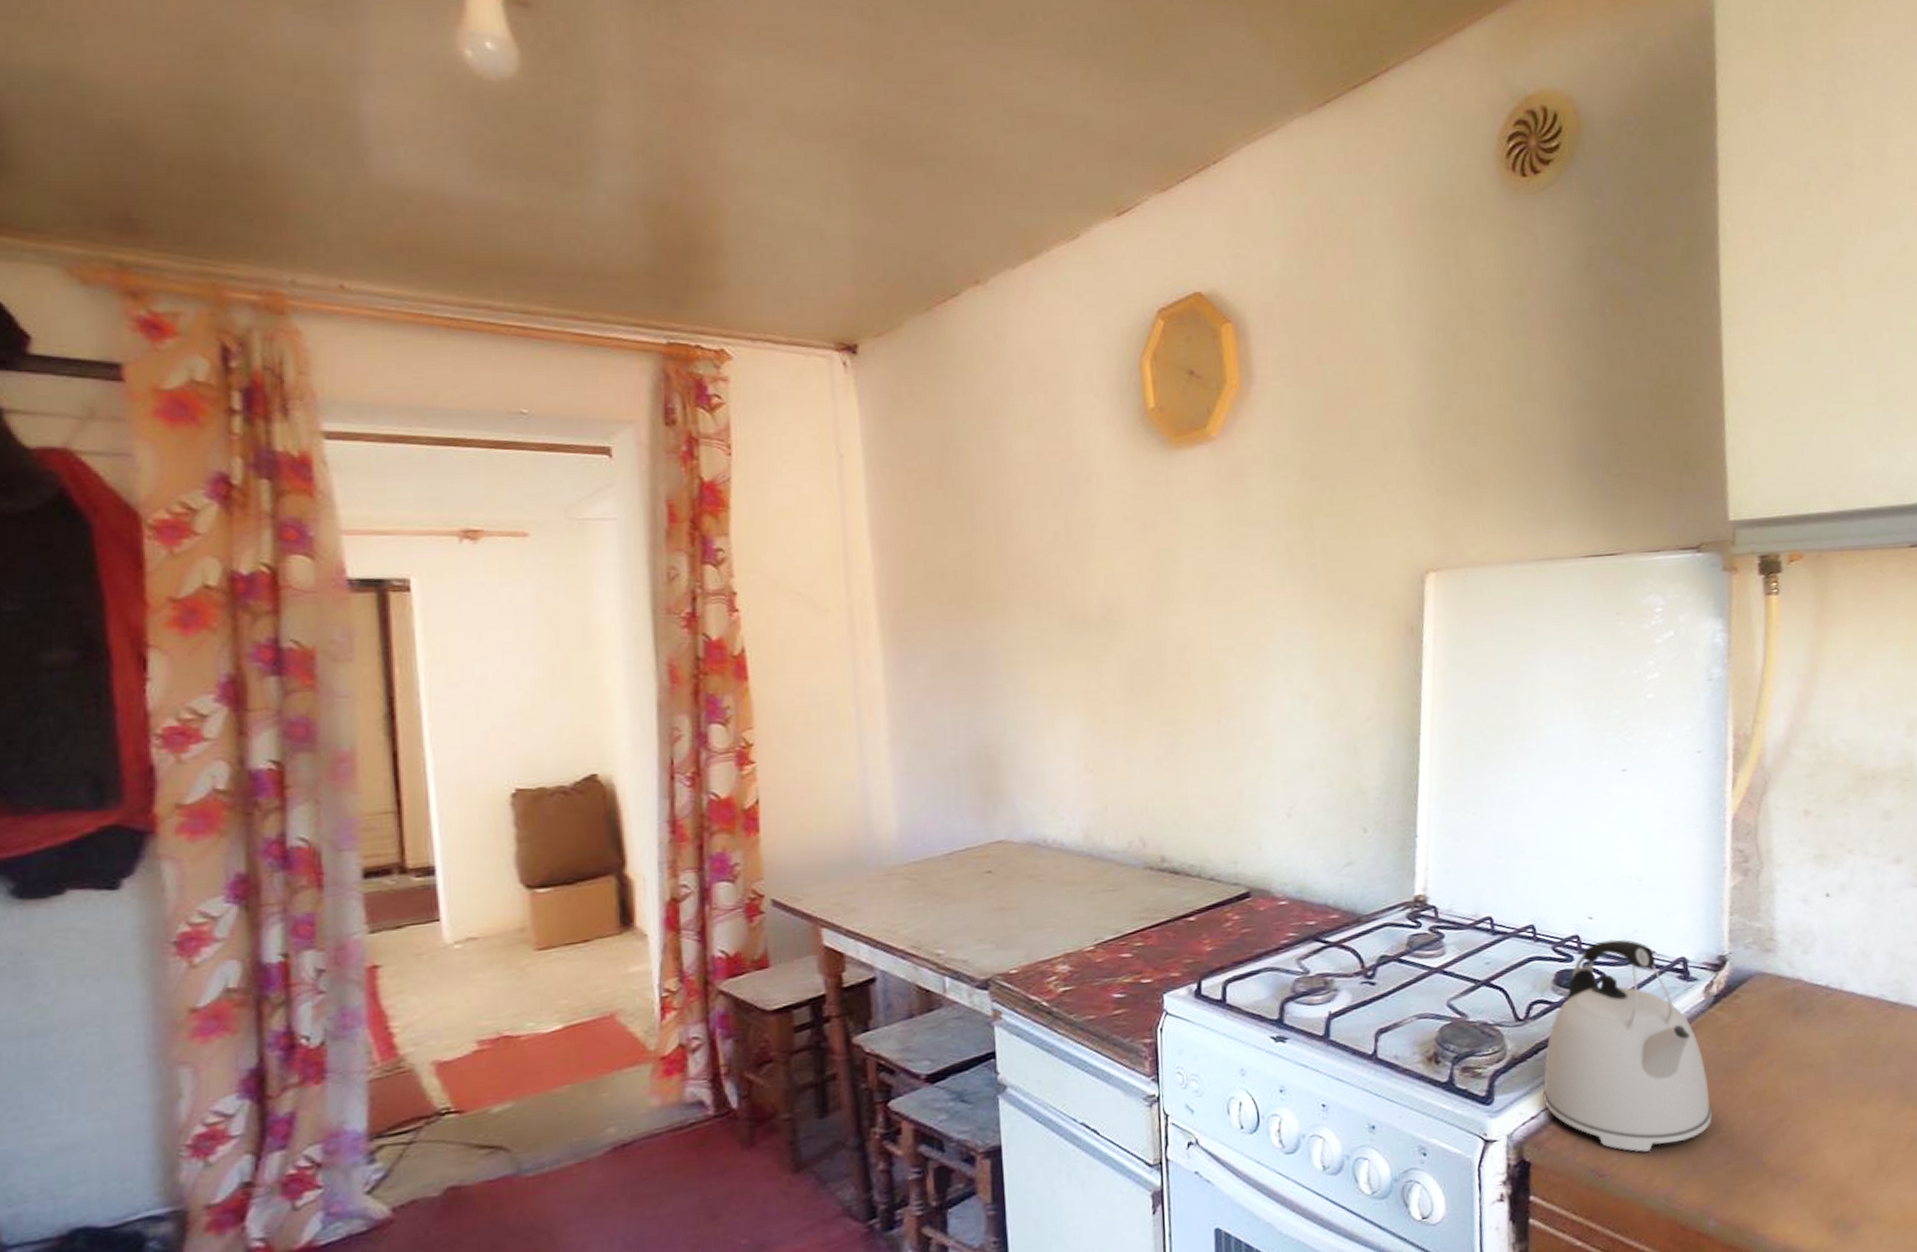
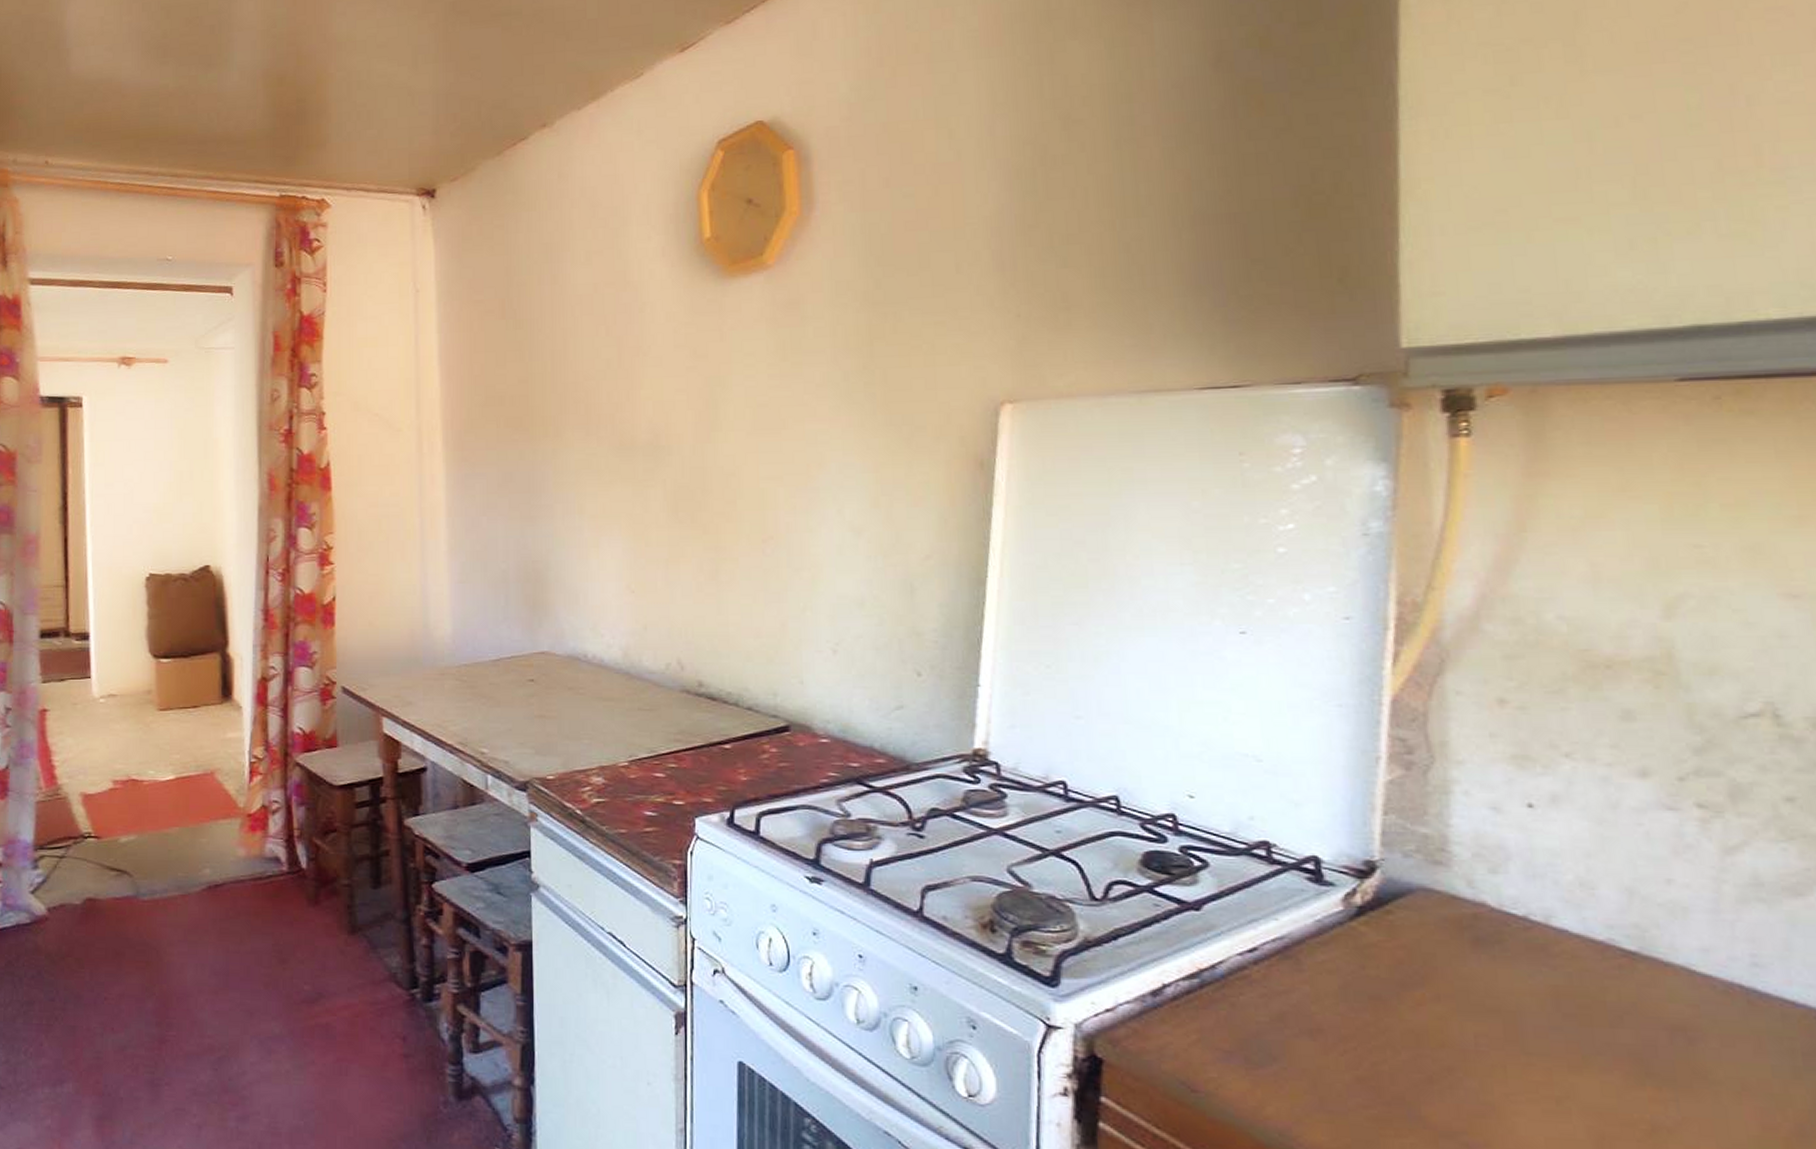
kettle: present [1542,939,1712,1152] -> none [1121,824,1349,1074]

